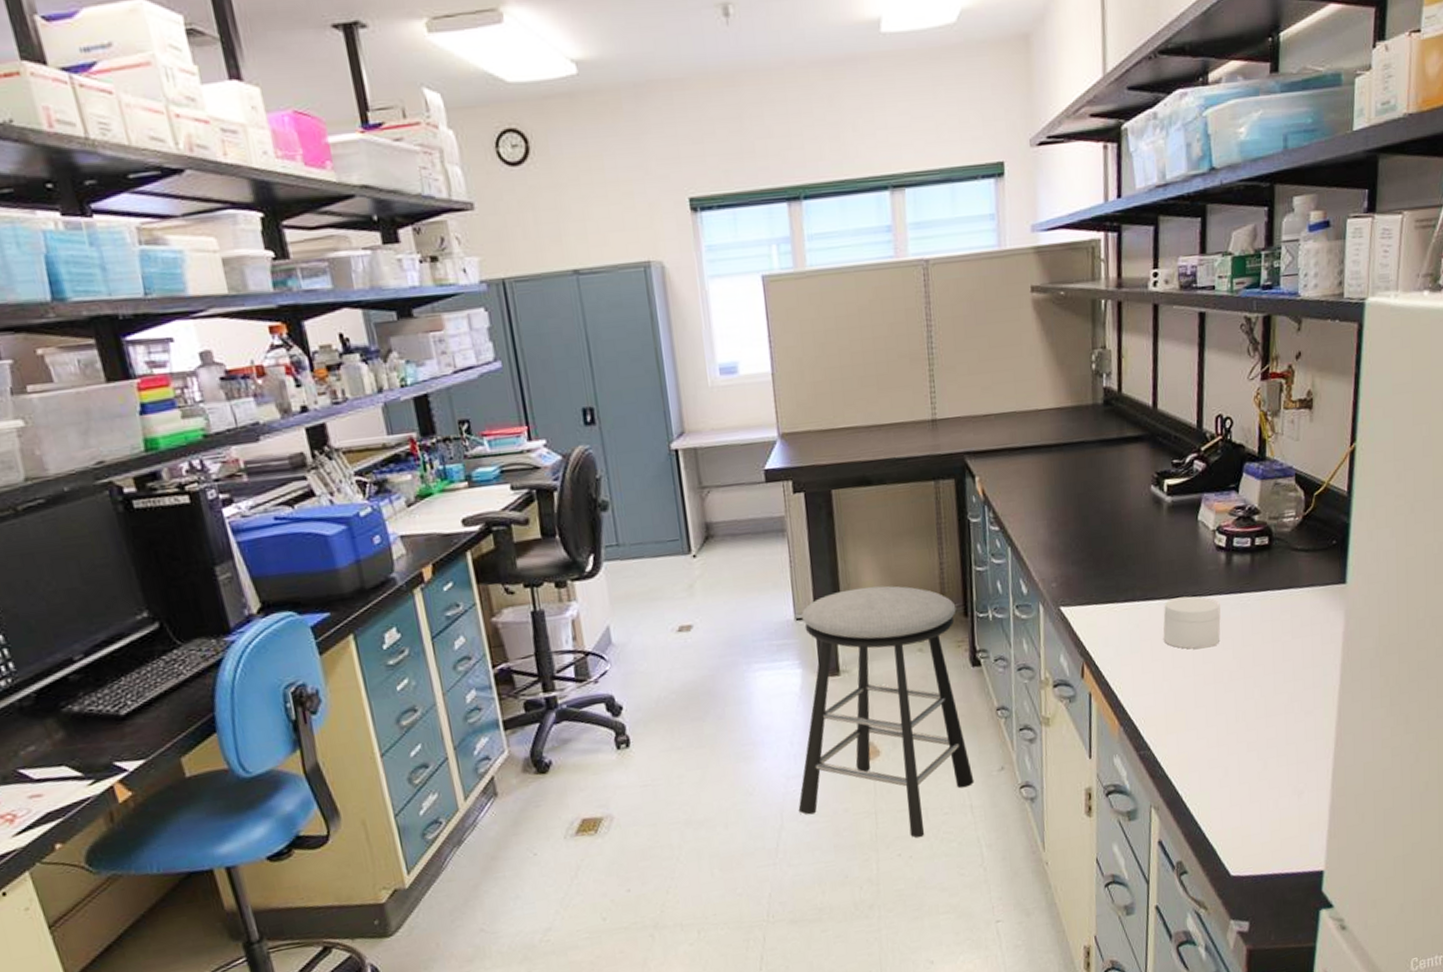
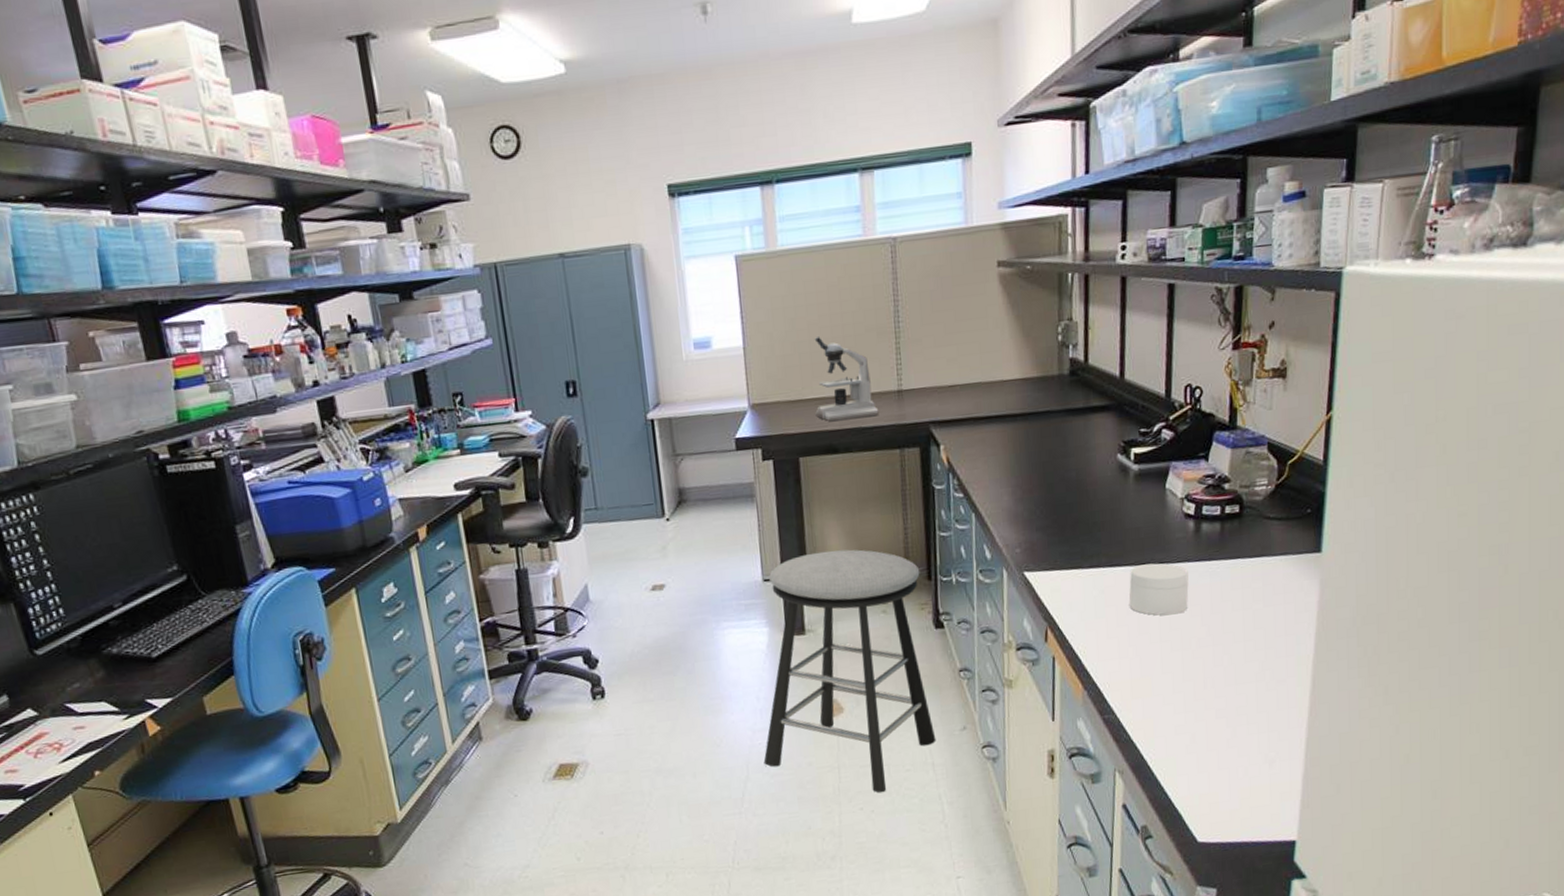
microscope: none [845,361,913,453] -> present [814,335,879,422]

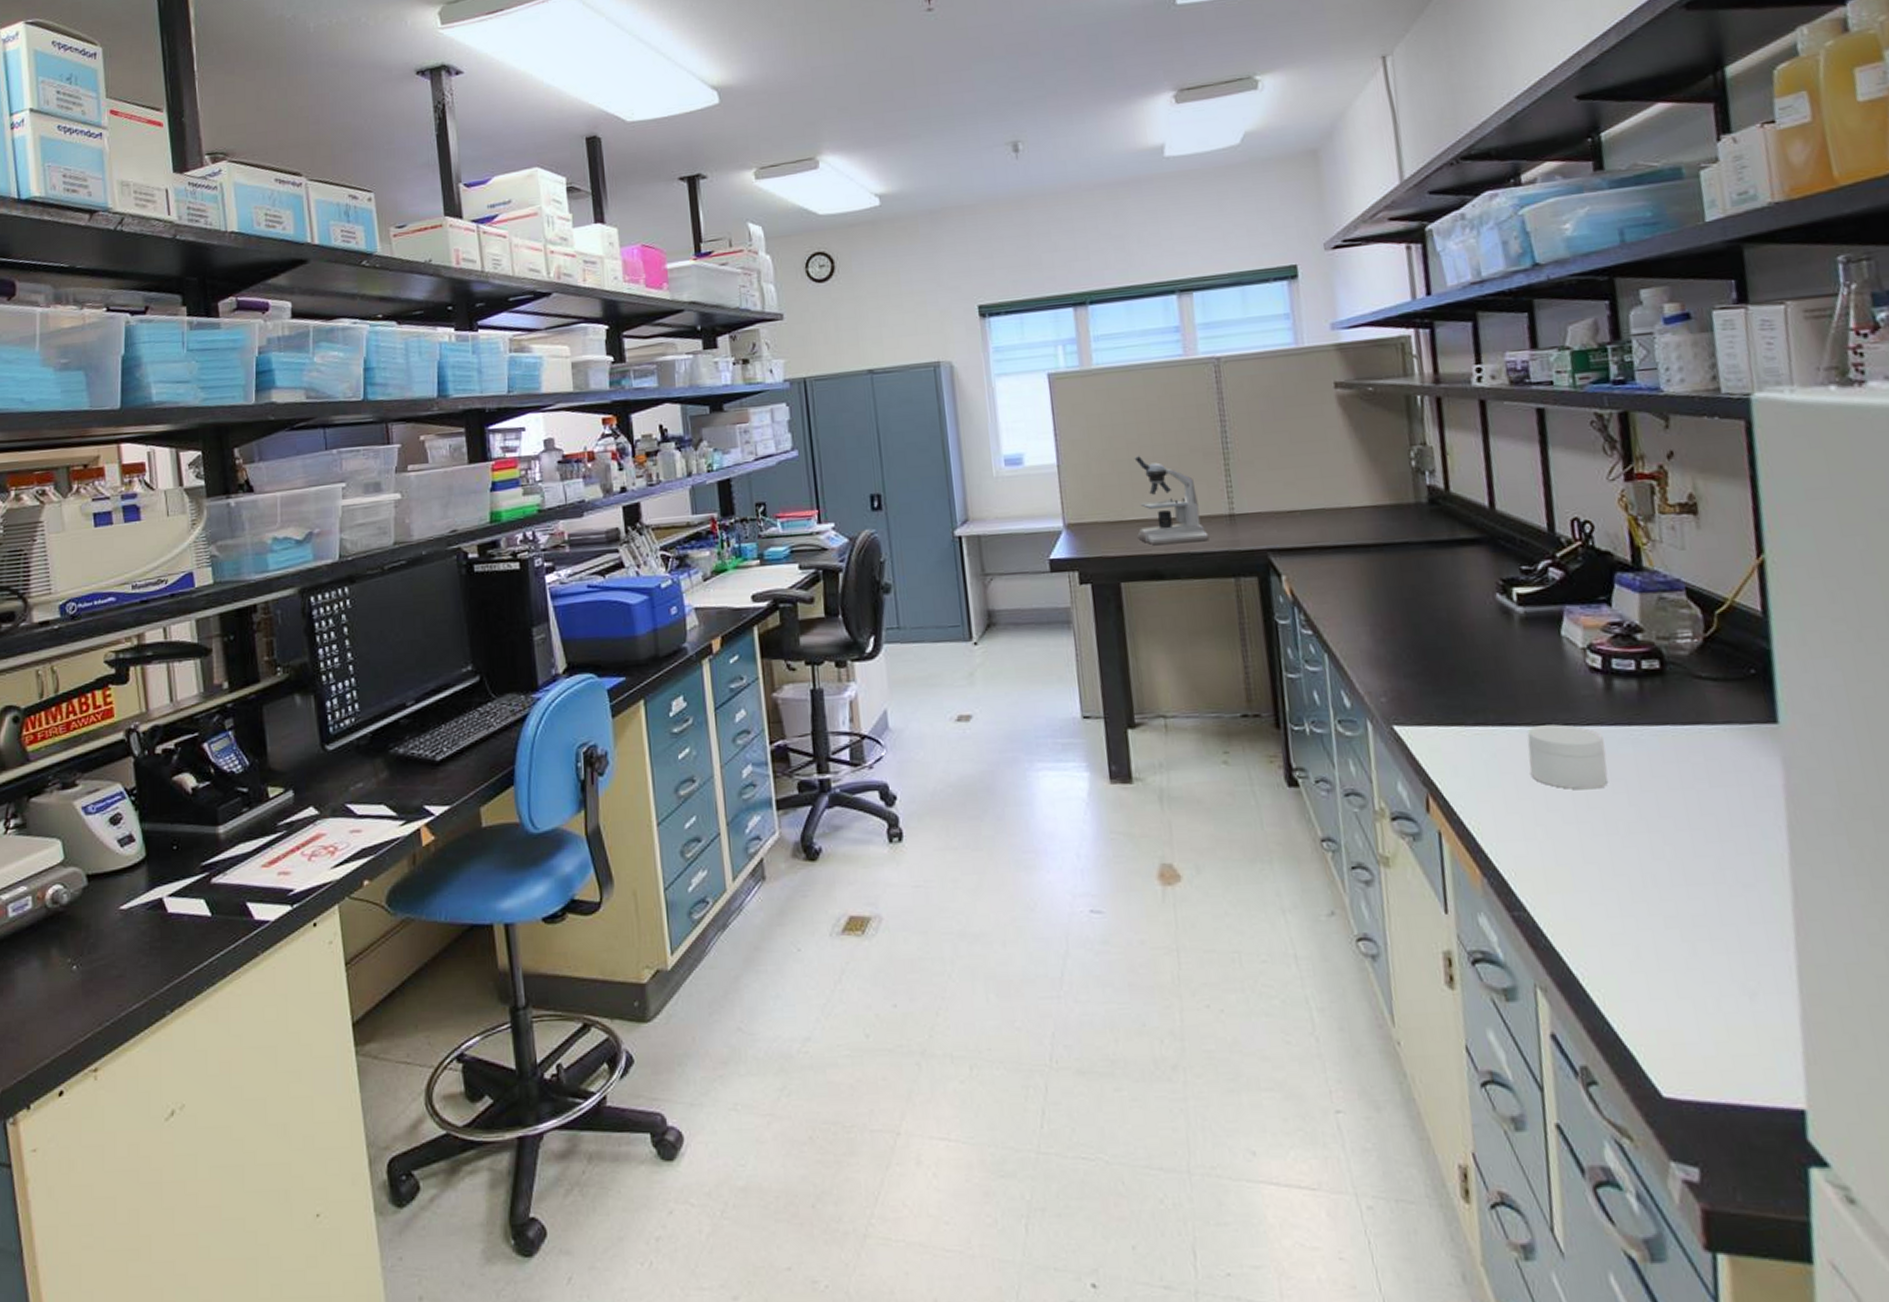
stool: present [763,549,937,793] -> none [1086,687,1298,987]

